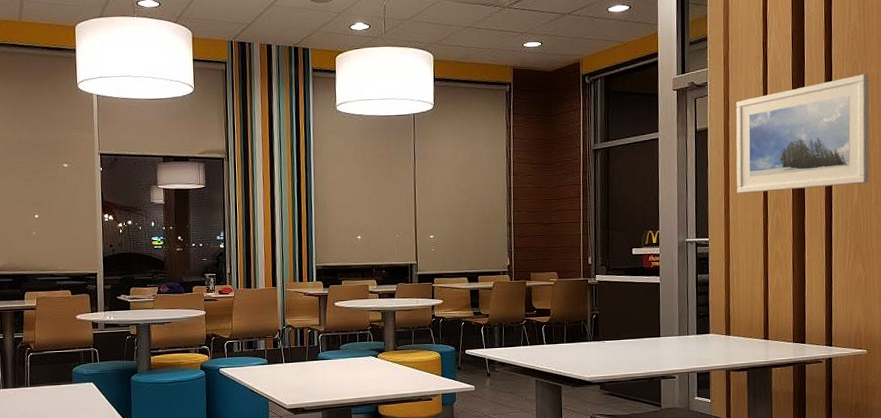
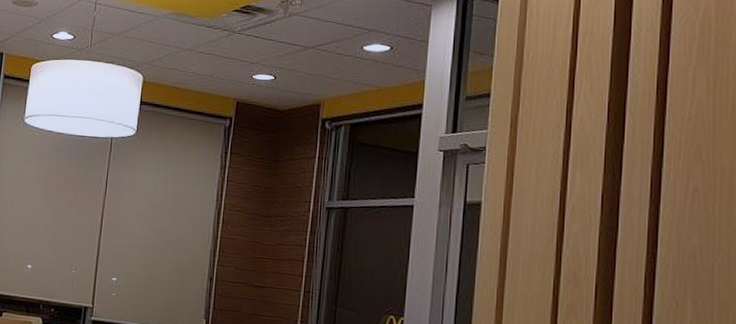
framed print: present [736,73,870,193] -> none [515,162,717,303]

